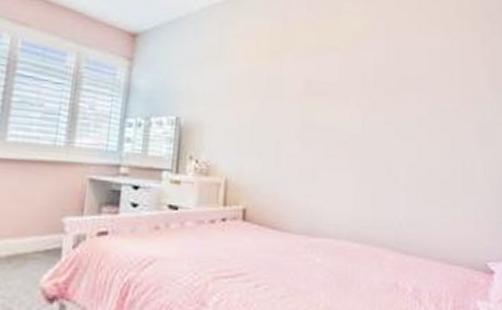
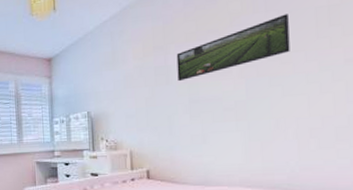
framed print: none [292,48,406,100] -> present [176,14,290,82]

